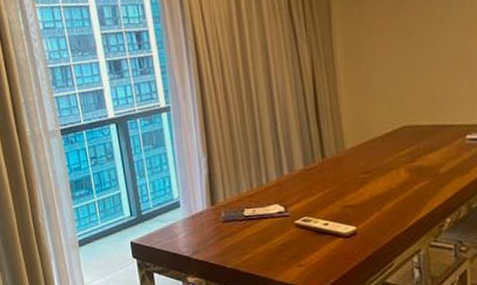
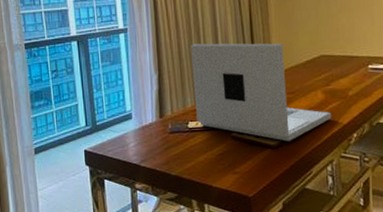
laptop: none [243,114,418,229] -> present [191,43,332,141]

